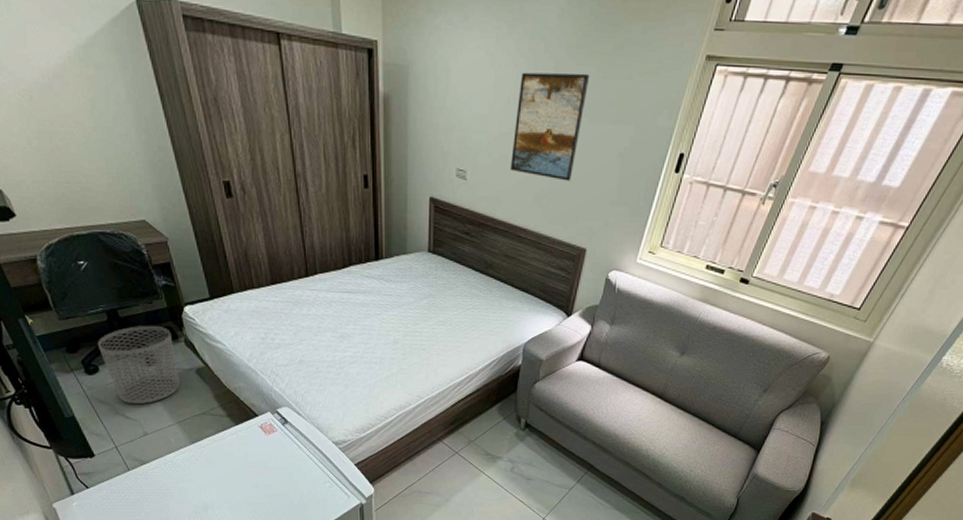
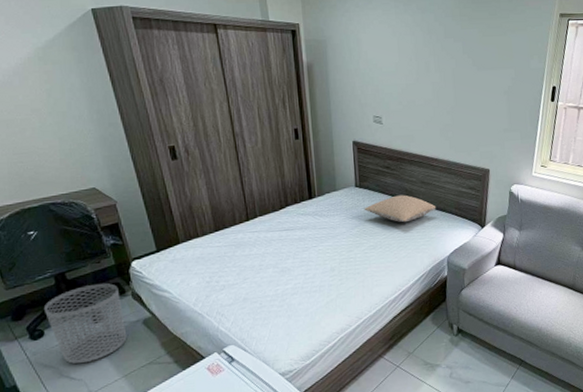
pillow: none [436,267,518,300] -> present [364,195,436,223]
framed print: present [509,72,590,181] -> none [417,34,473,117]

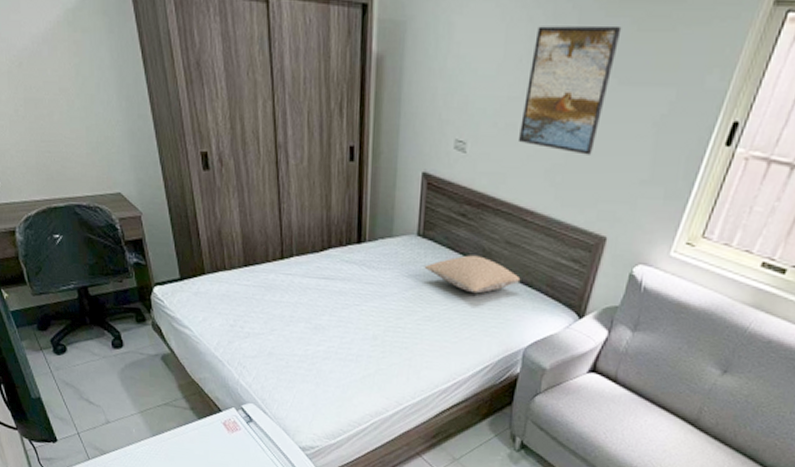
waste bin: present [43,283,127,364] -> none [66,305,145,390]
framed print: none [417,34,473,117] -> present [517,25,622,155]

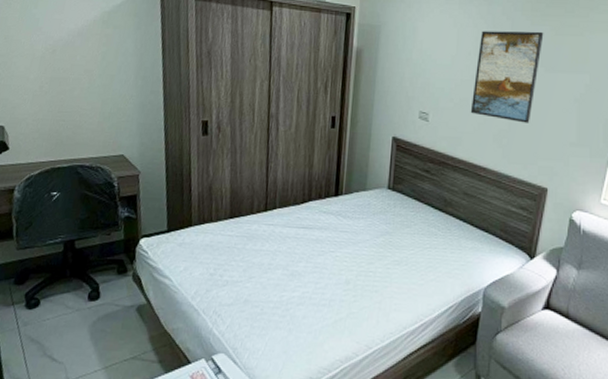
pillow: present [424,255,521,294] -> none [393,205,478,239]

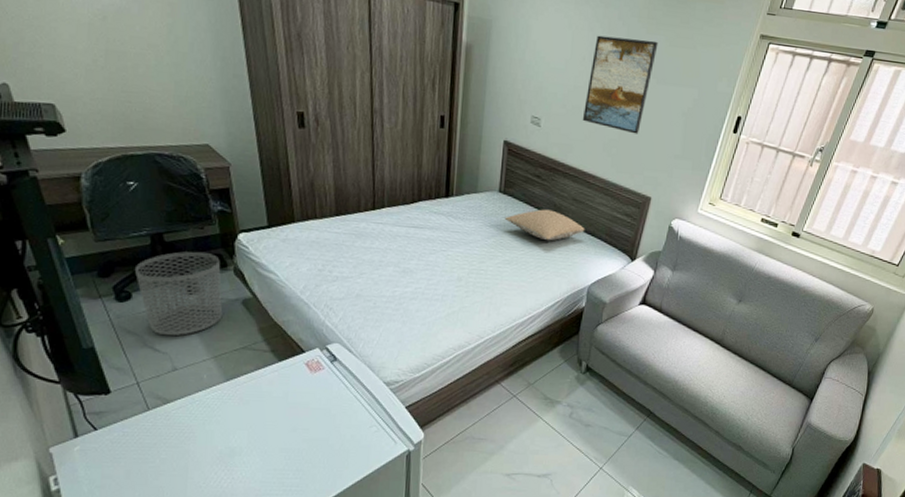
waste bin: none [45,257,121,345] -> present [134,251,223,336]
pillow: none [393,205,478,239] -> present [504,209,585,241]

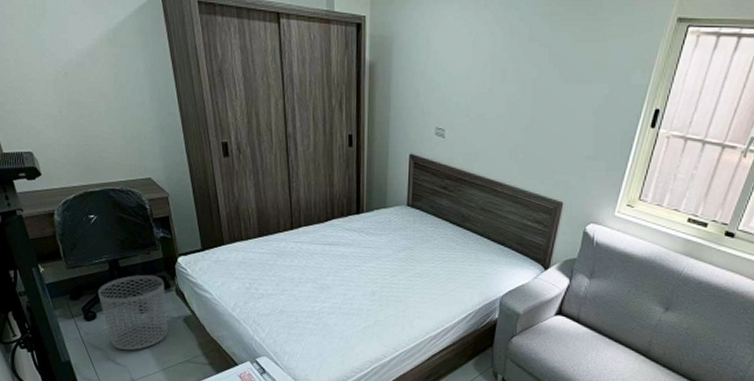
pillow: present [504,209,585,241] -> none [414,220,495,253]
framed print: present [582,35,659,134] -> none [486,38,563,137]

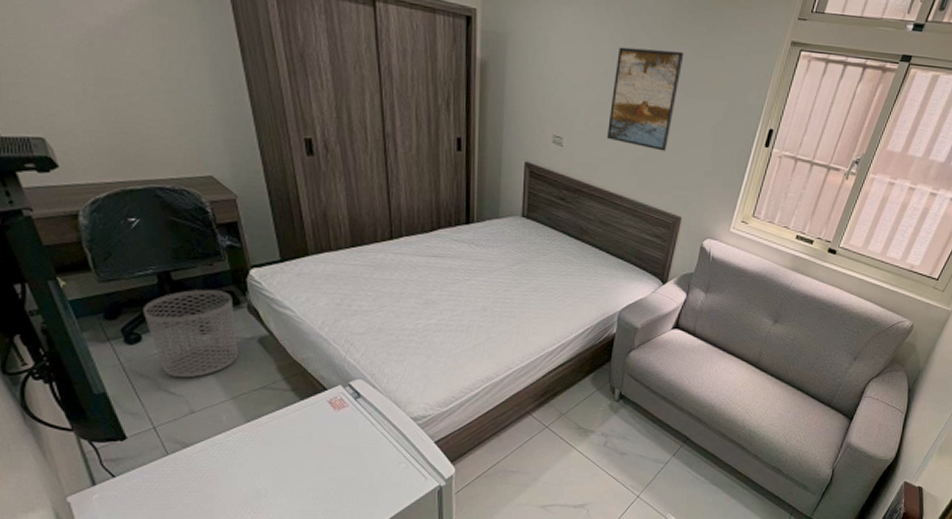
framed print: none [486,38,563,137] -> present [606,47,684,151]

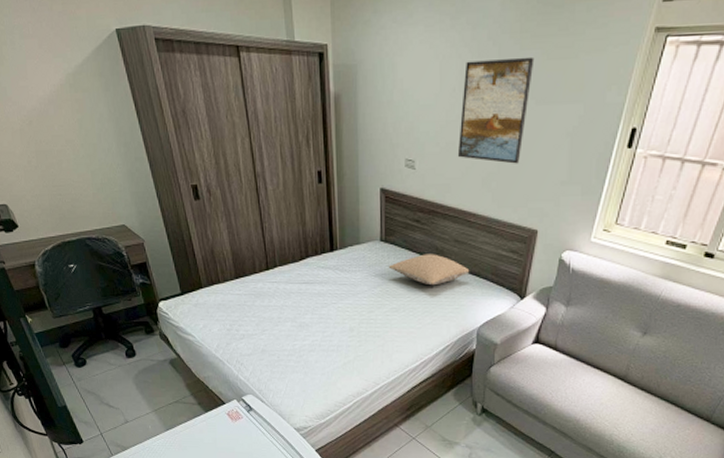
waste bin: present [142,289,239,378] -> none [85,320,156,394]
pillow: none [529,233,614,266] -> present [388,254,470,286]

